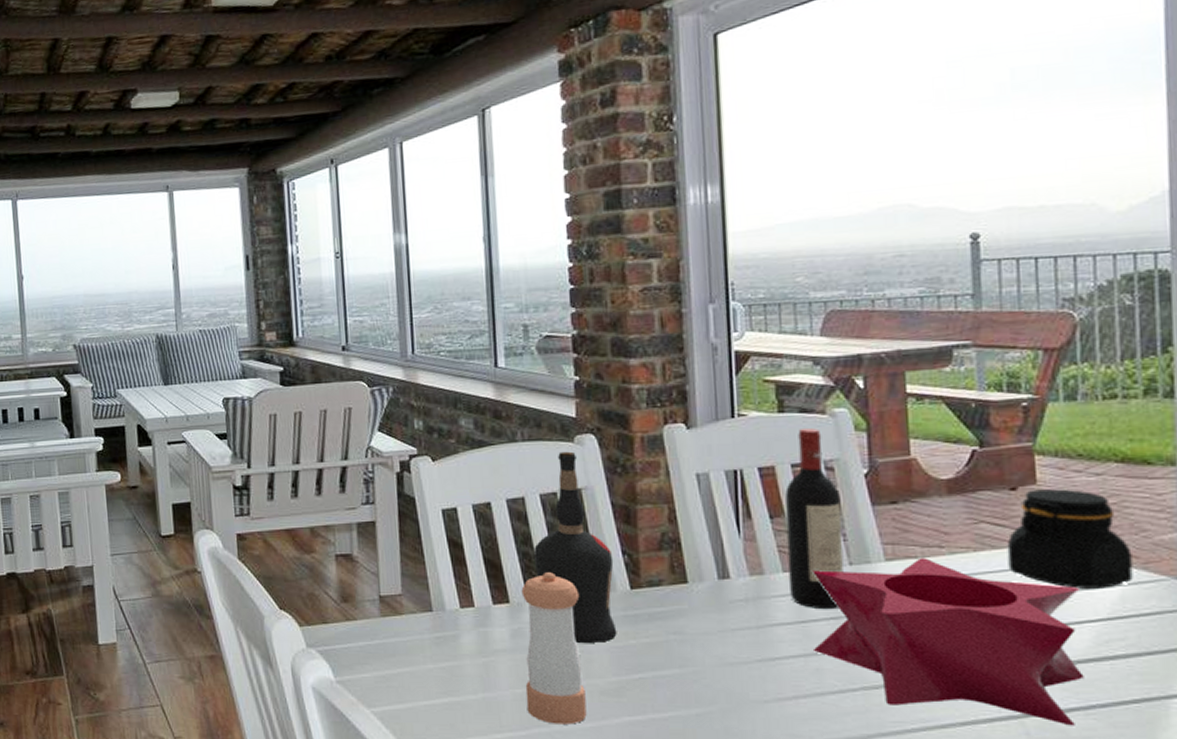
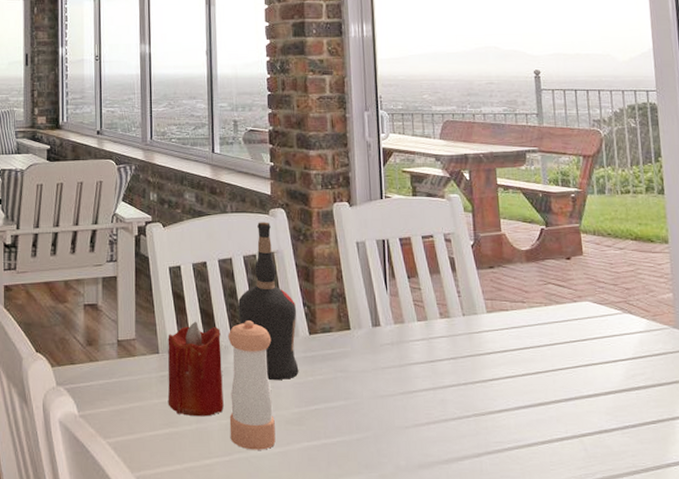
candle: none [443,573,518,685] -> present [167,321,224,417]
wine bottle: present [785,427,843,610] -> none [418,208,459,352]
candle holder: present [812,558,1084,726] -> none [438,310,620,443]
jar: present [1007,489,1133,589] -> none [566,259,647,335]

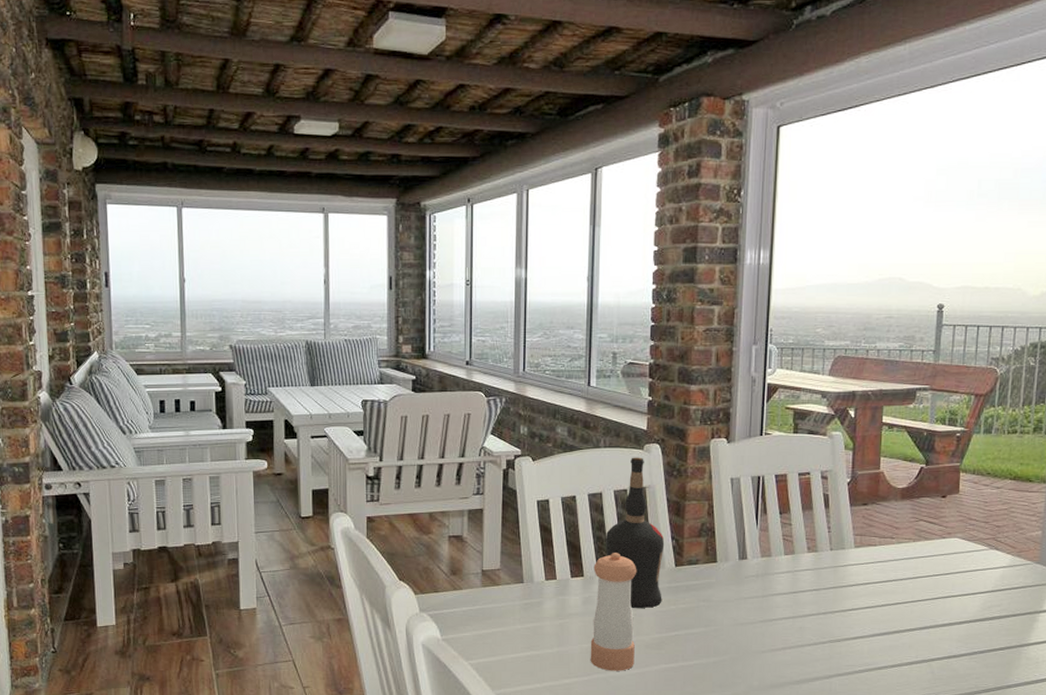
candle: present [167,321,224,417] -> none [530,553,586,641]

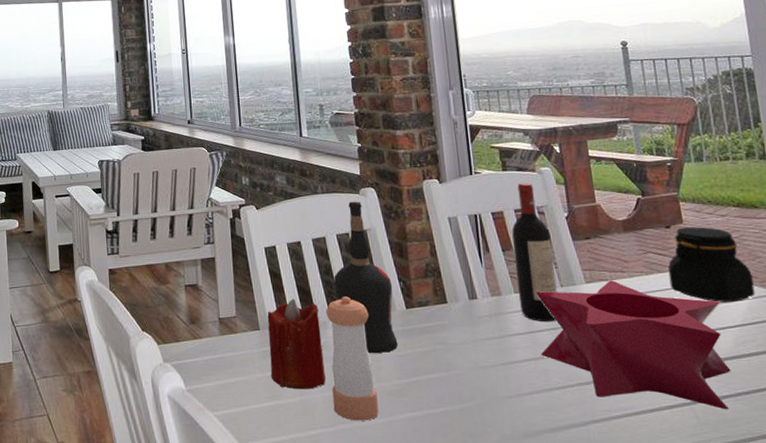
candle: none [530,553,586,641] -> present [267,298,326,390]
wine bottle: none [788,445,830,584] -> present [512,182,557,322]
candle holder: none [799,546,977,667] -> present [535,280,731,410]
jar: none [934,497,1012,570] -> present [667,227,756,302]

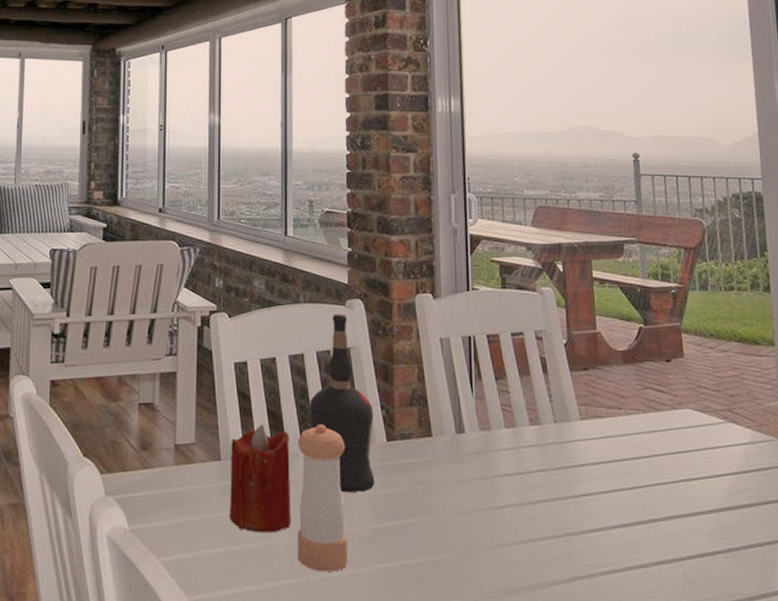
wine bottle: present [512,182,557,322] -> none [507,302,550,463]
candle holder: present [535,280,731,410] -> none [527,418,723,568]
jar: present [667,227,756,302] -> none [665,362,752,447]

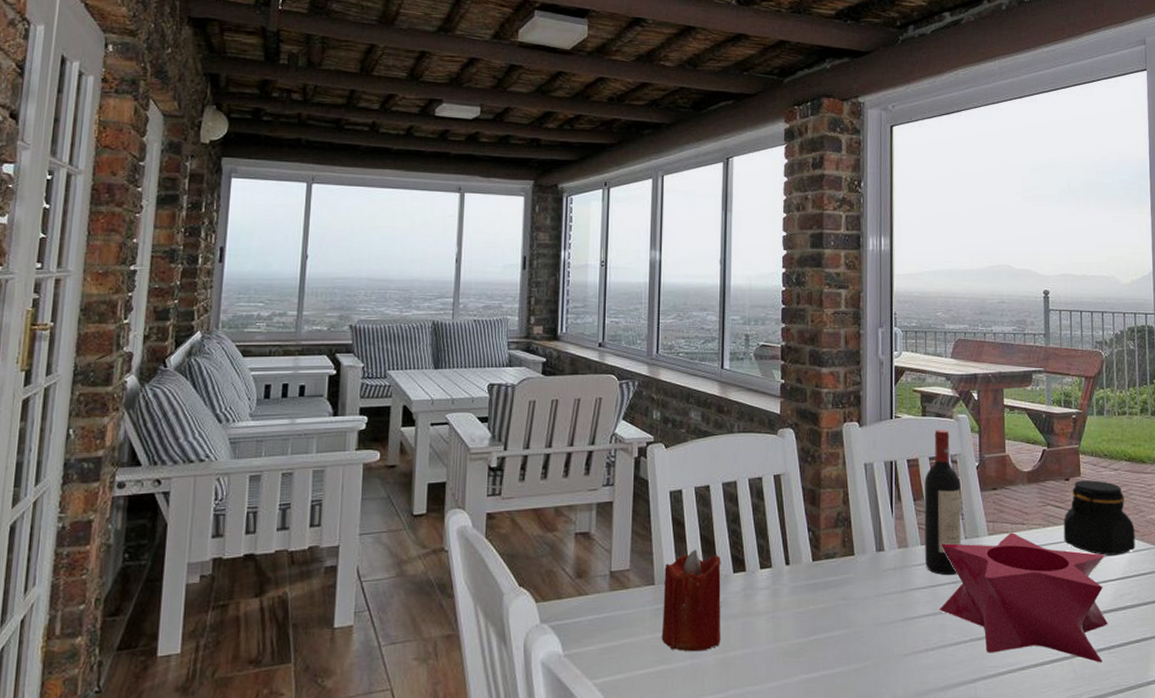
pepper shaker: present [297,424,348,572] -> none [726,547,774,685]
liquor bottle: present [309,314,375,493] -> none [740,442,801,611]
wine bottle: none [507,302,550,463] -> present [924,429,961,576]
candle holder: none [527,418,723,568] -> present [939,532,1108,663]
jar: none [665,362,752,447] -> present [1063,480,1136,556]

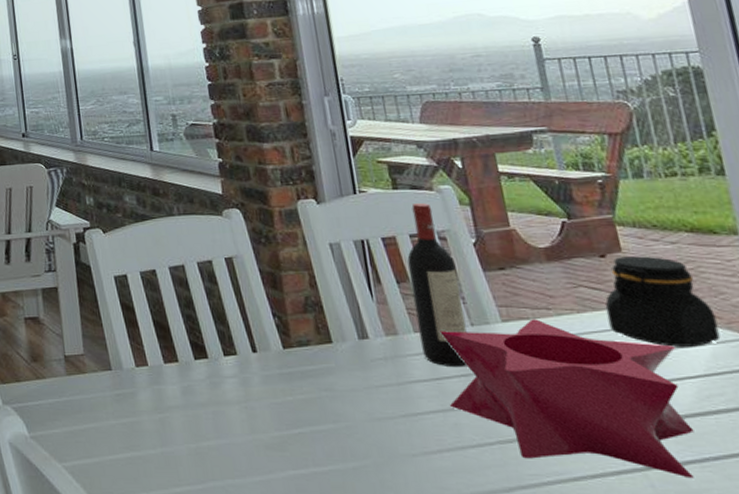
candle: present [661,549,721,652] -> none [119,334,191,440]

